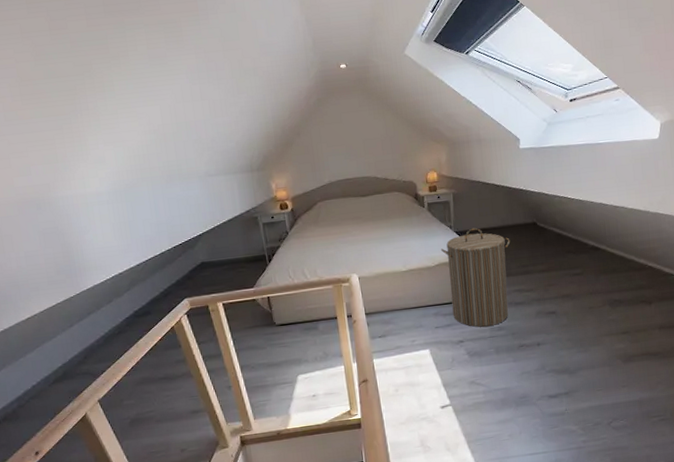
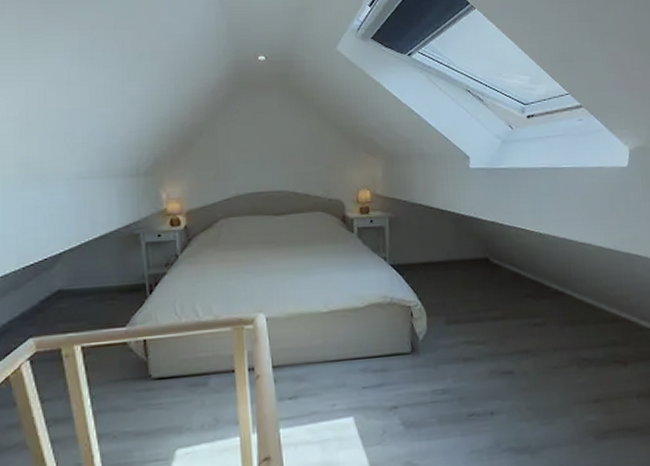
laundry hamper: present [440,227,511,327] -> none [372,261,458,389]

